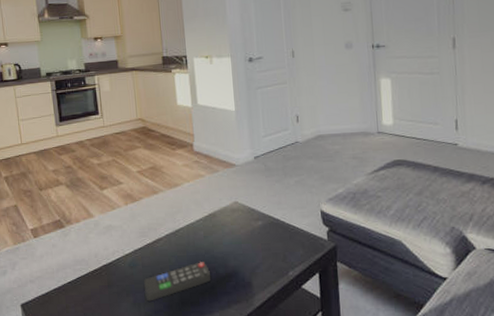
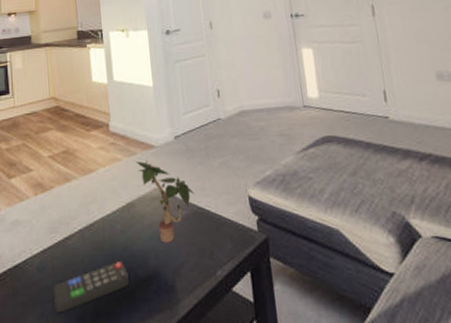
potted plant: none [218,177,272,248] -> present [135,160,196,243]

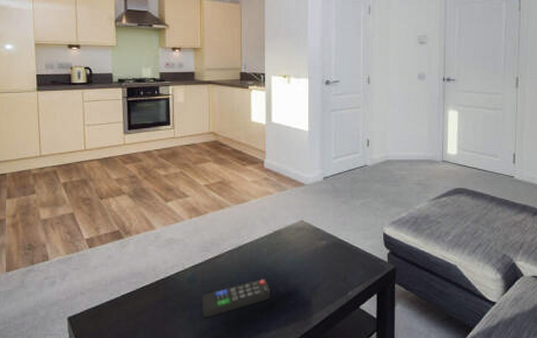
potted plant: present [135,160,196,243] -> none [286,195,337,266]

